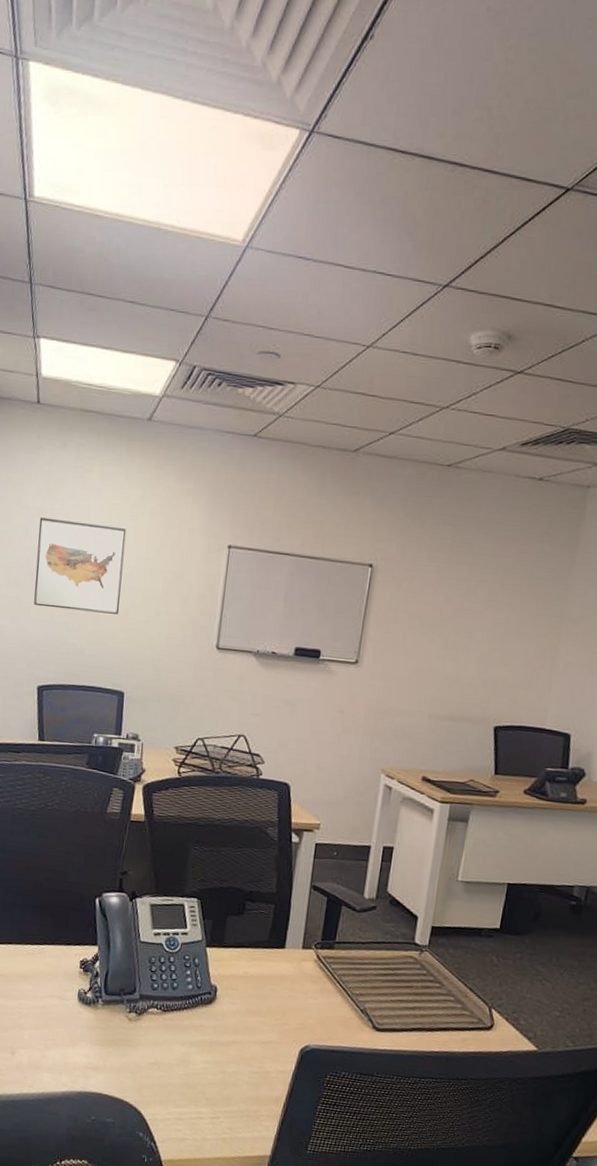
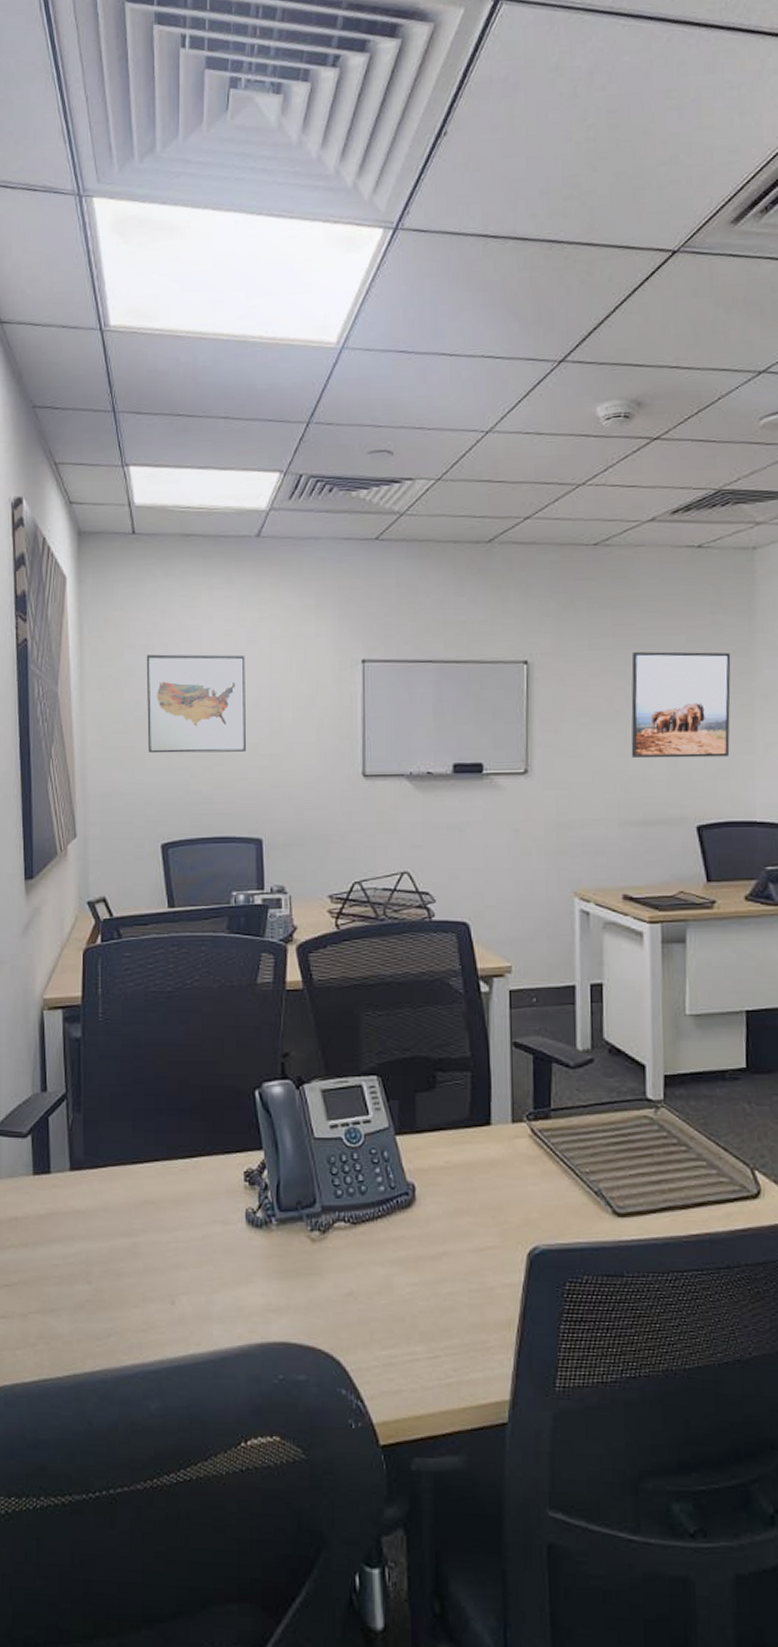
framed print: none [449,567,550,671] -> present [631,651,731,759]

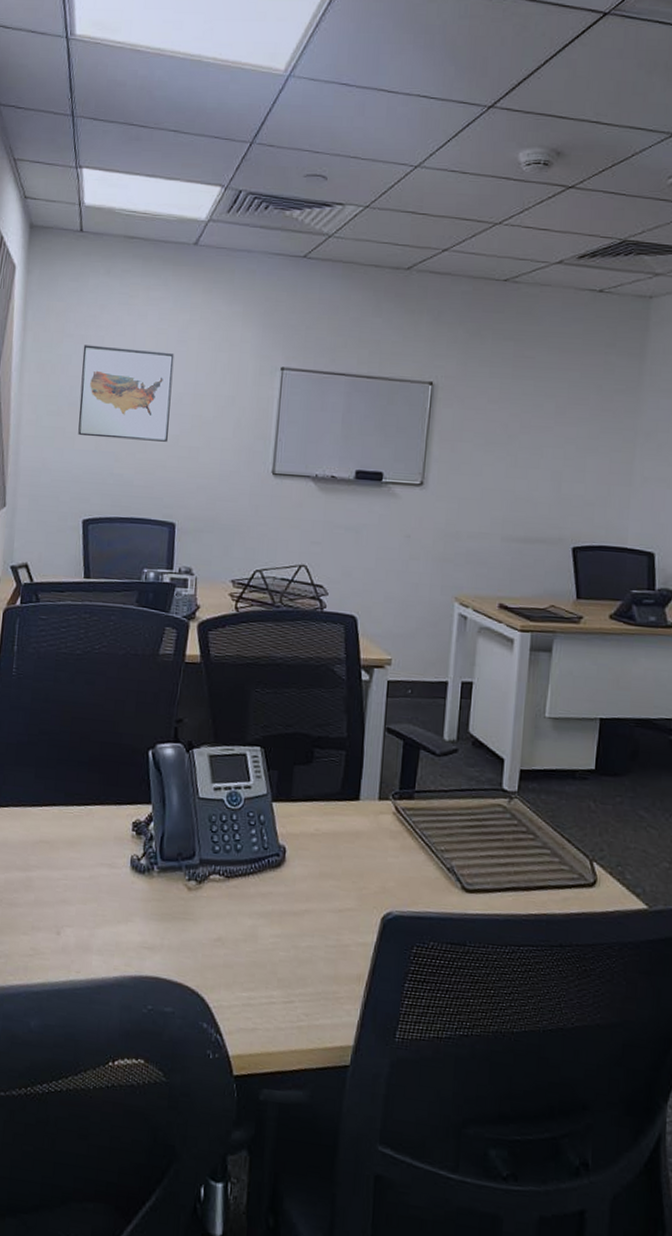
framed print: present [631,651,731,759] -> none [519,382,619,487]

